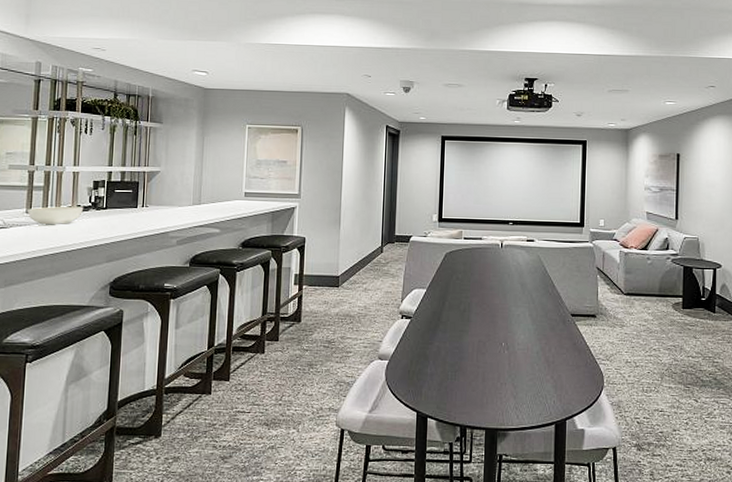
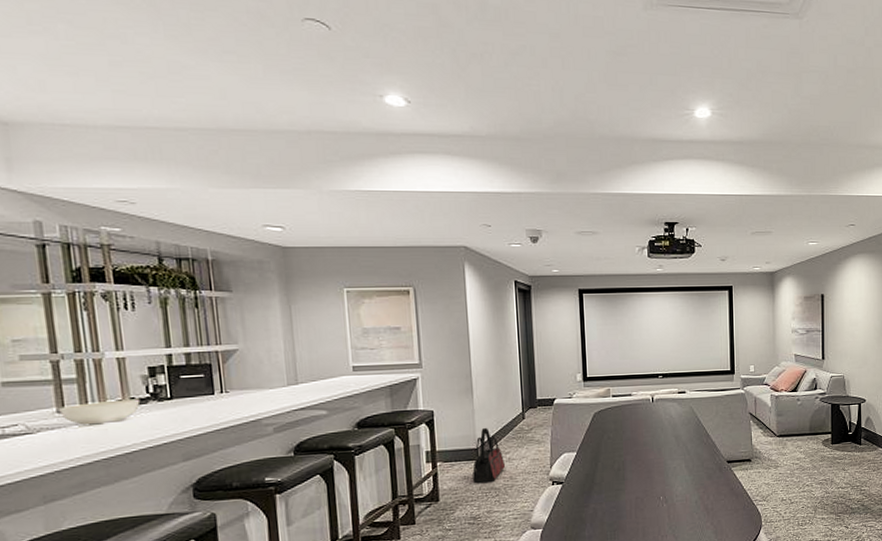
duffel bag: none [332,257,361,309] -> present [472,427,505,483]

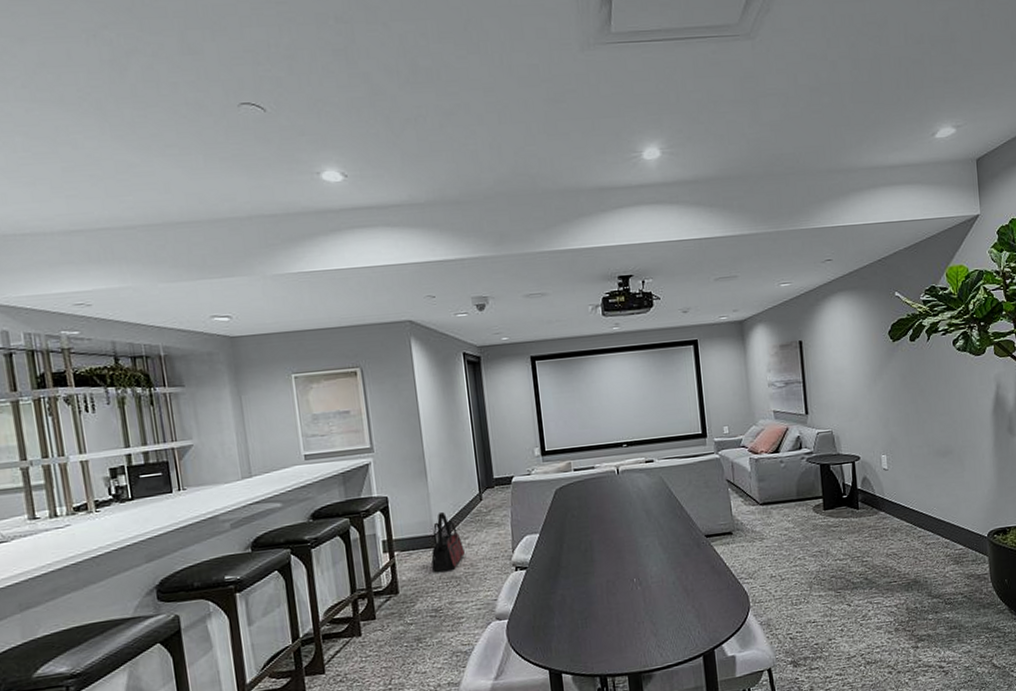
bowl: present [59,399,141,426] -> none [30,501,104,531]

